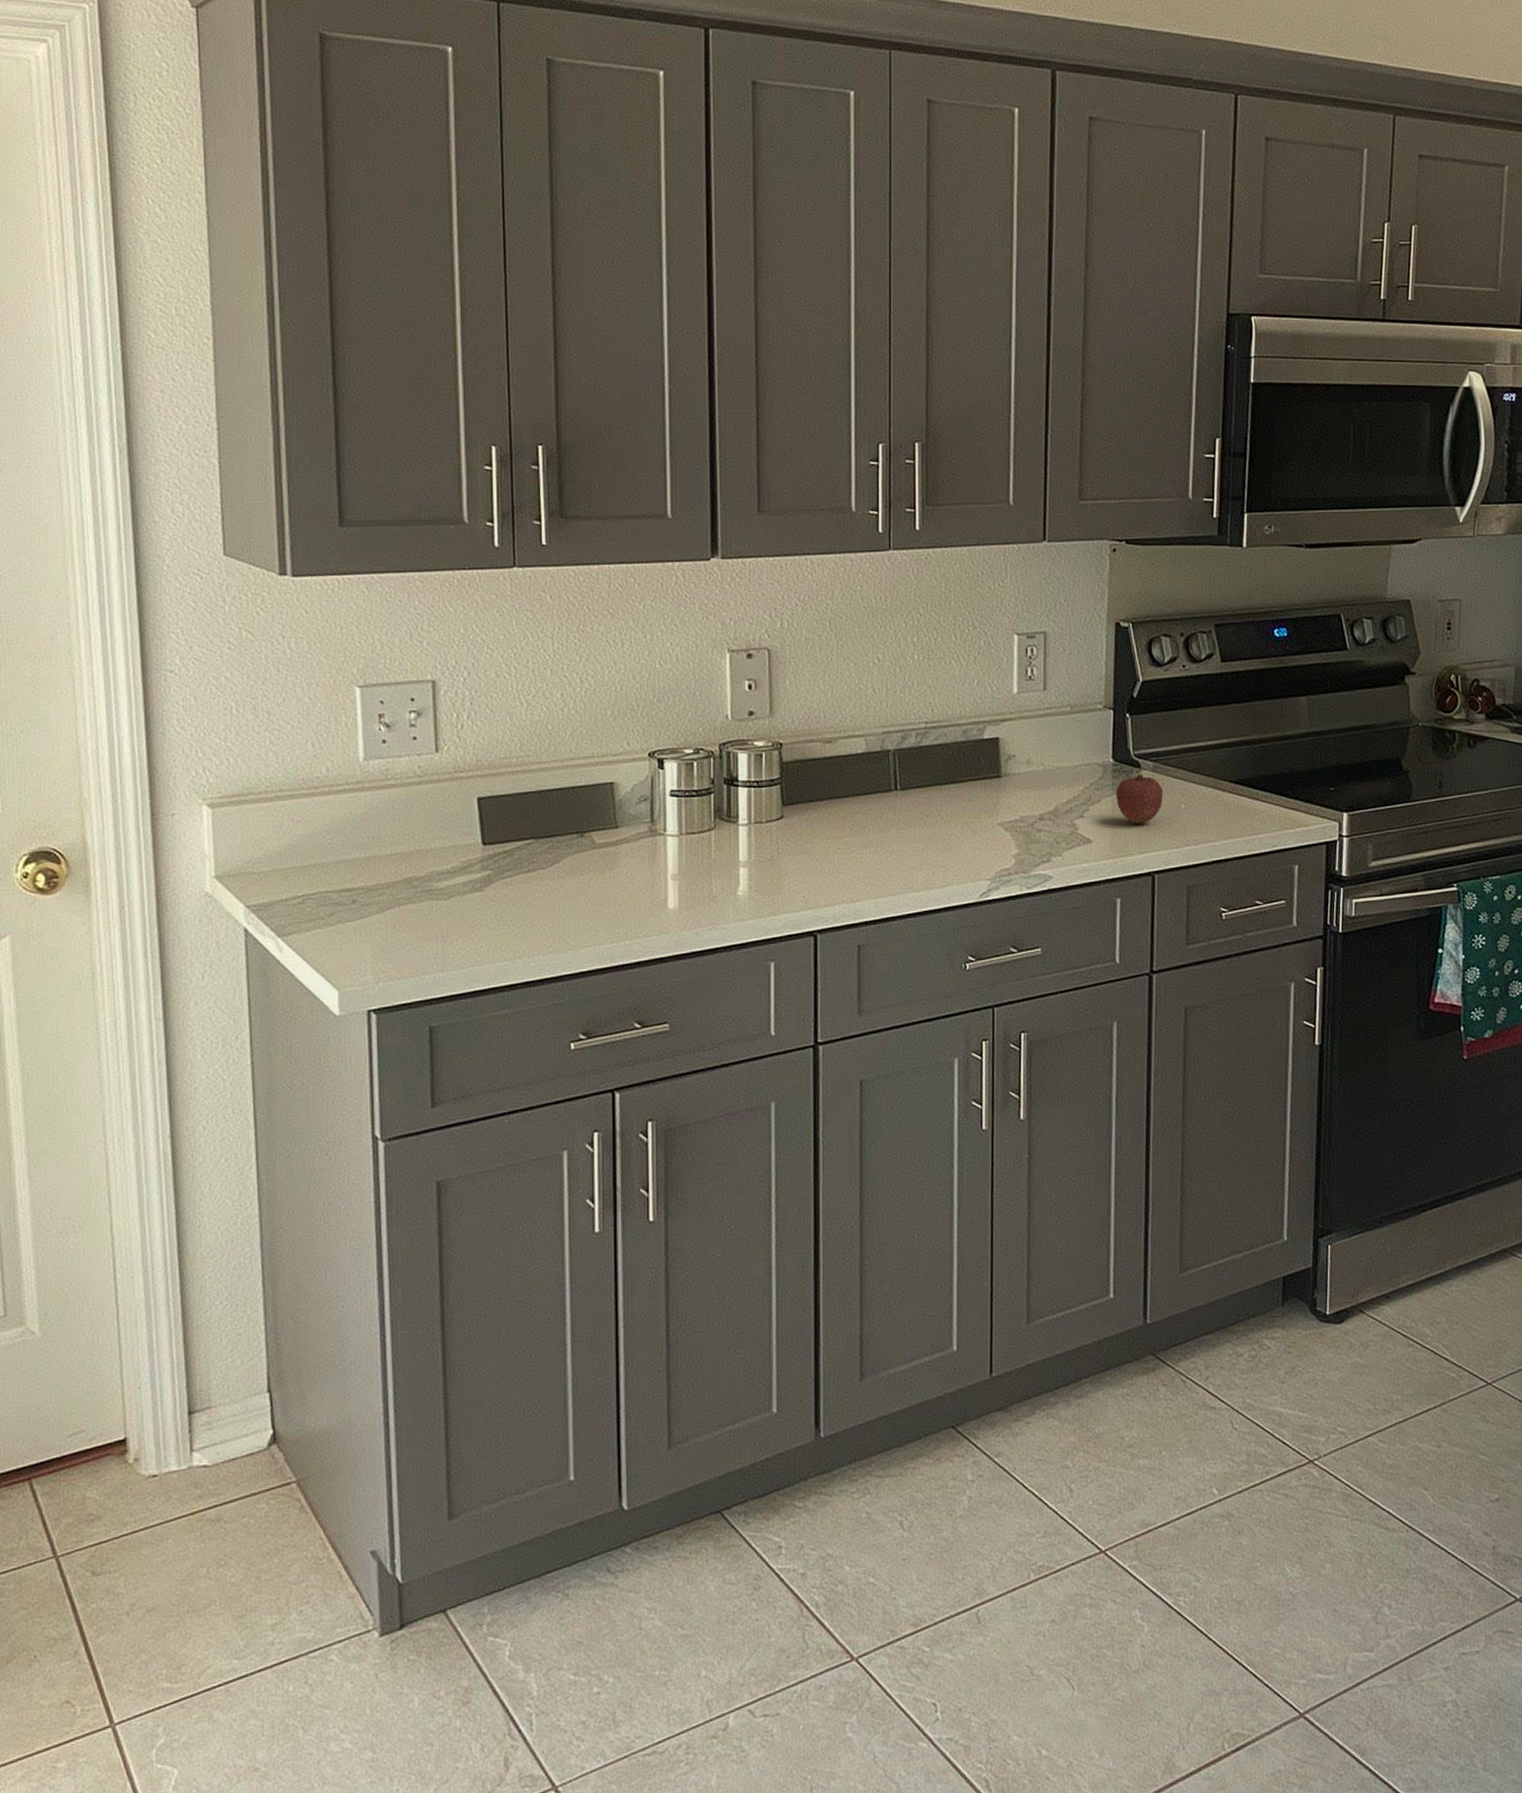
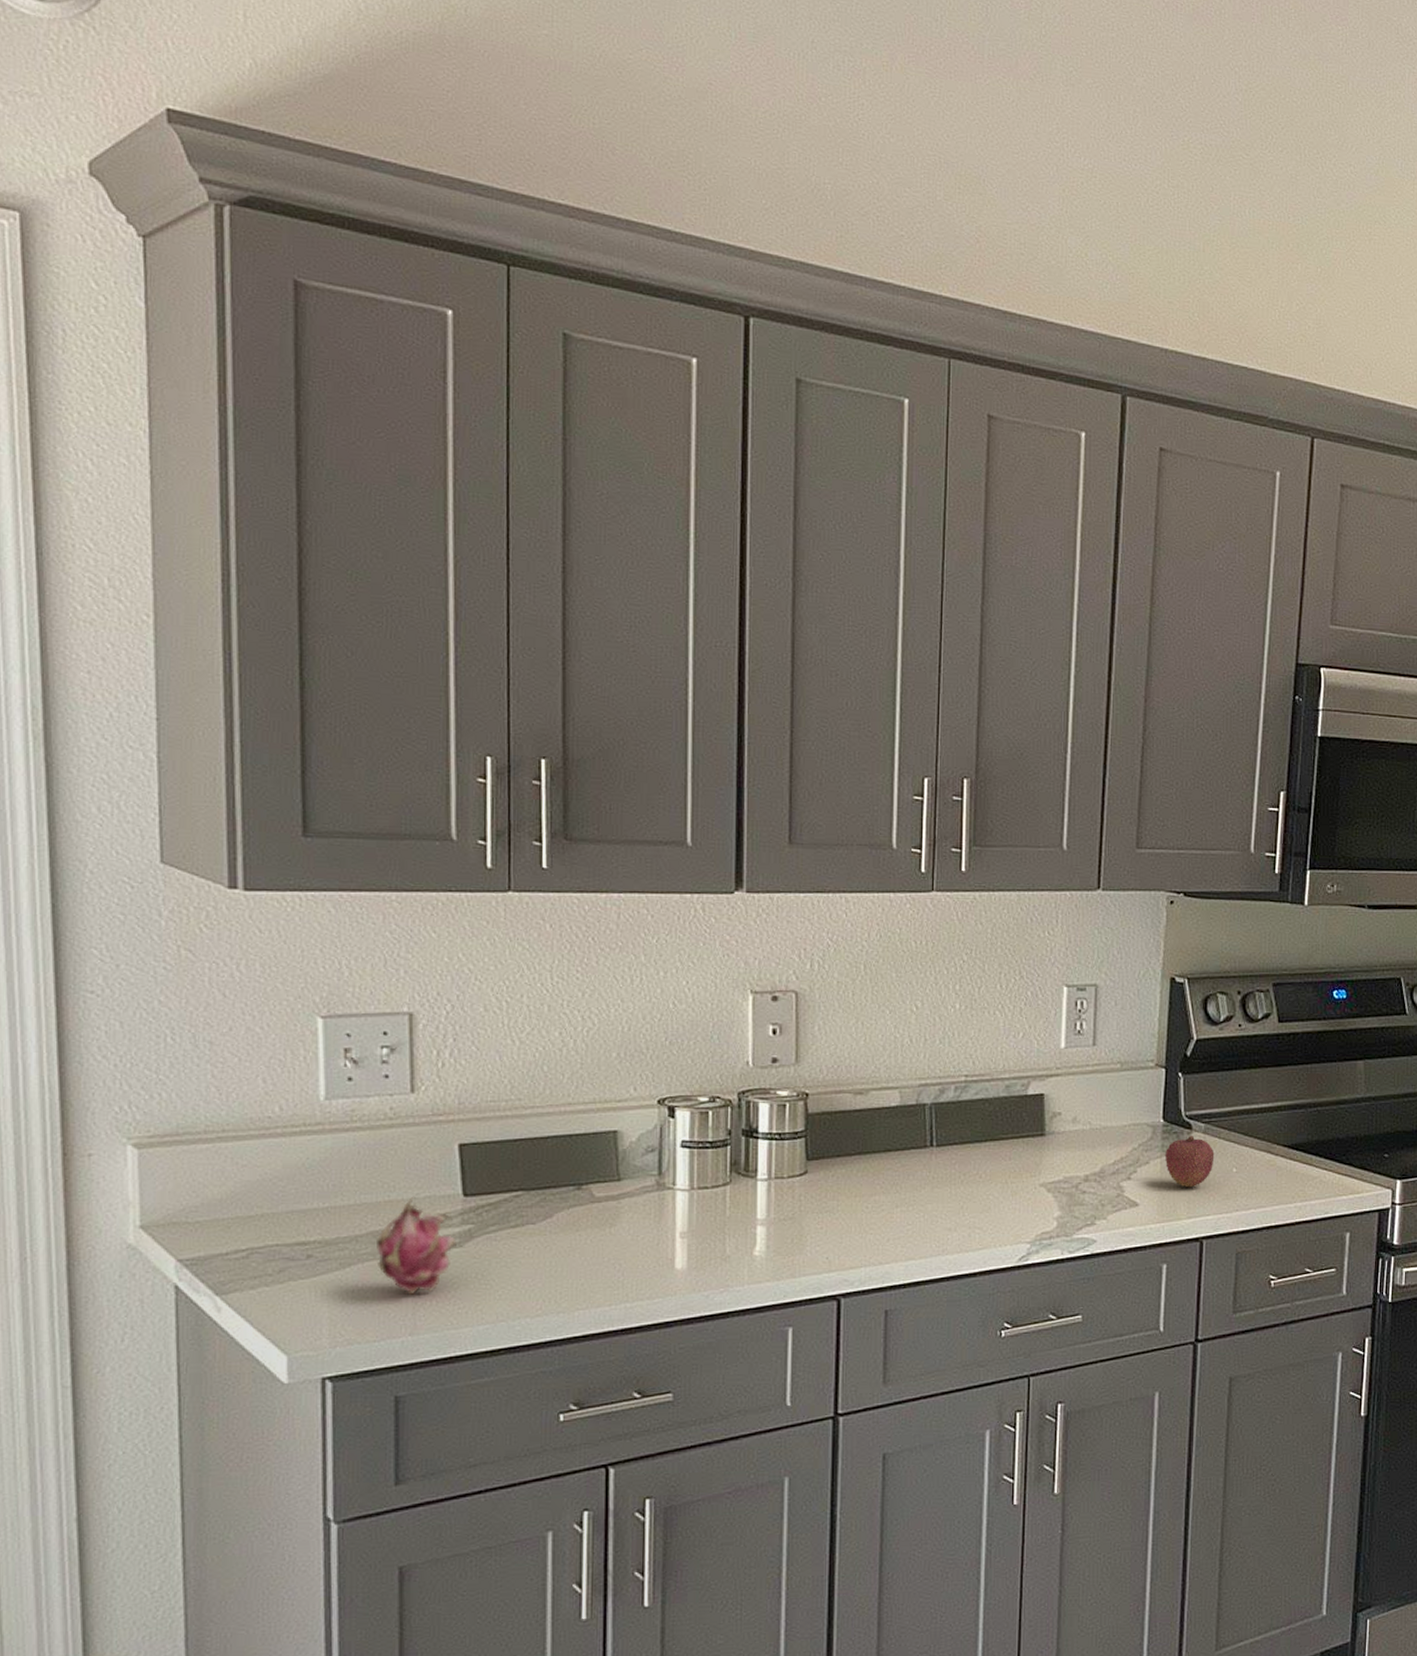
fruit: none [410,844,479,936] -> present [377,1194,458,1296]

